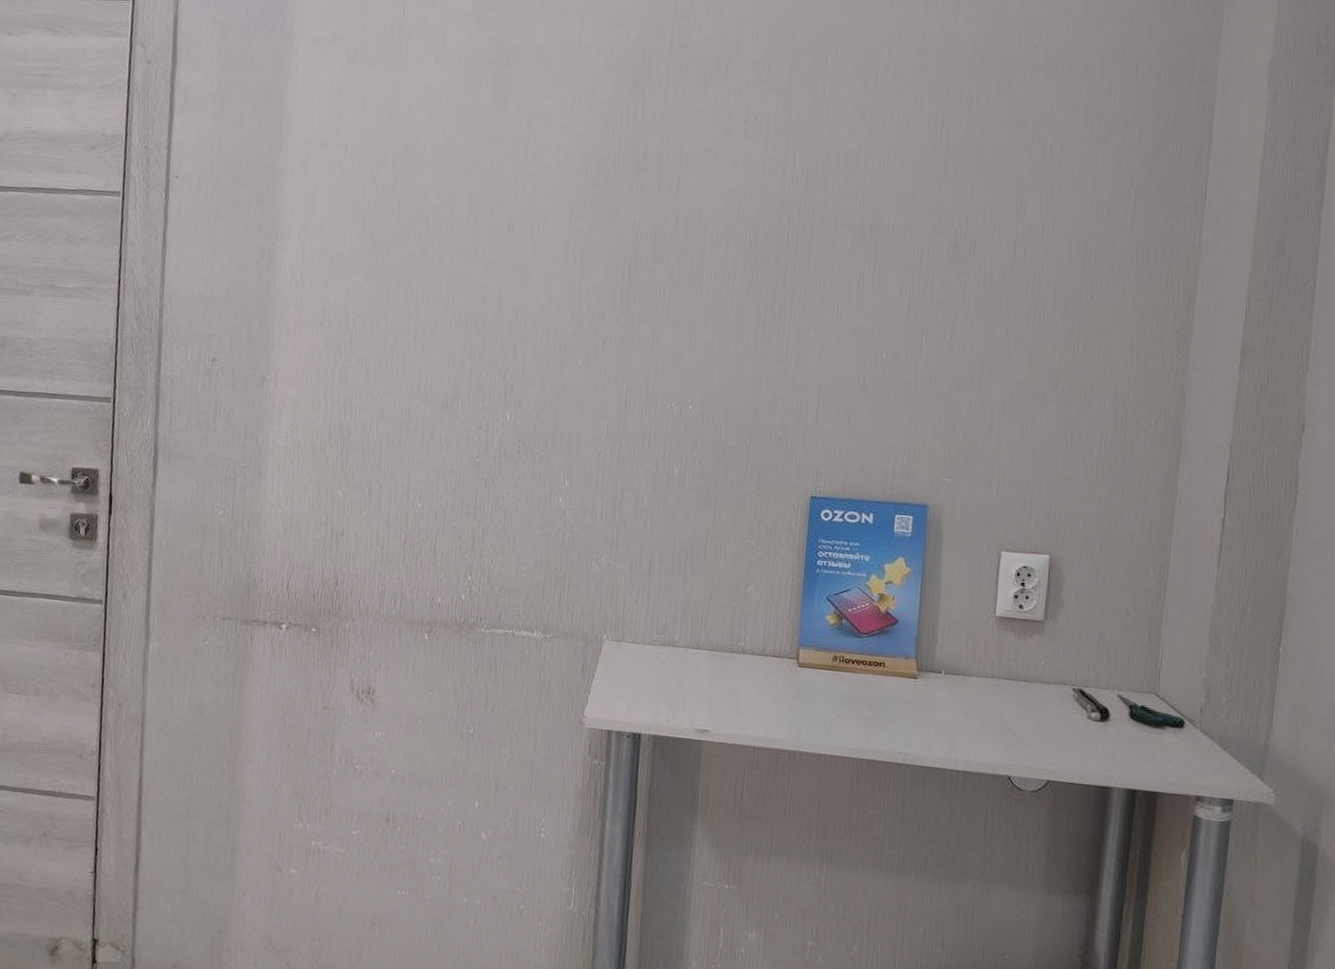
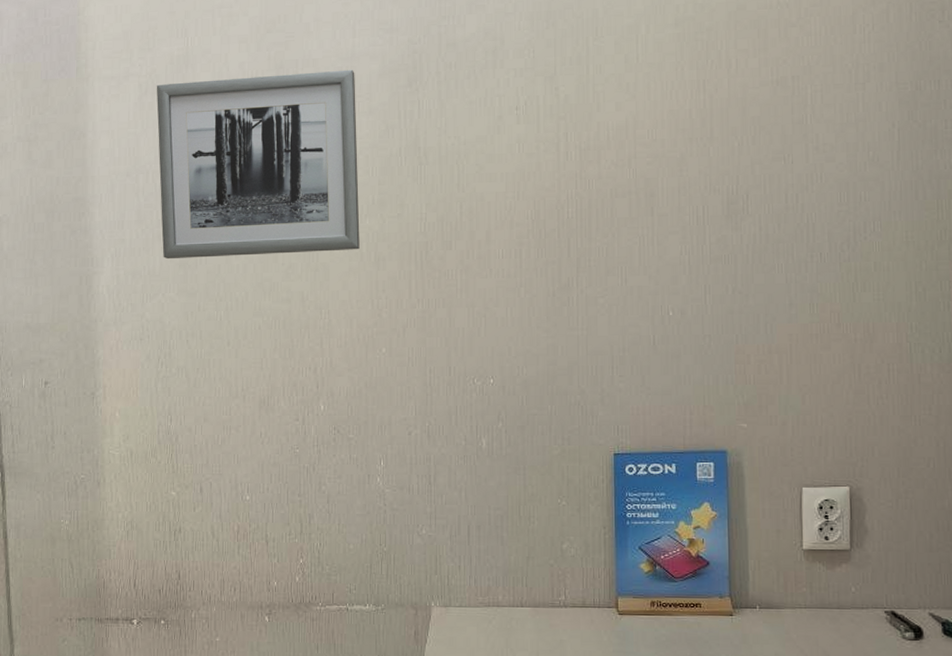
wall art: none [354,53,579,253] -> present [156,69,360,260]

